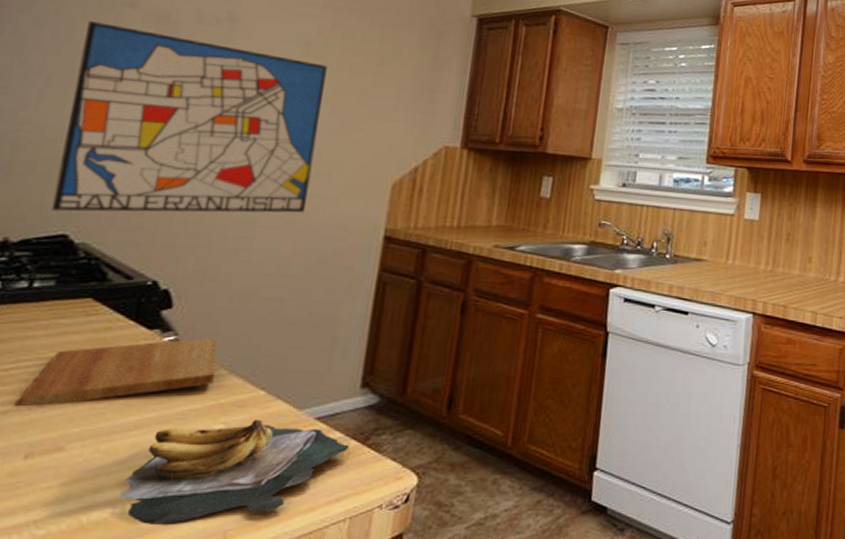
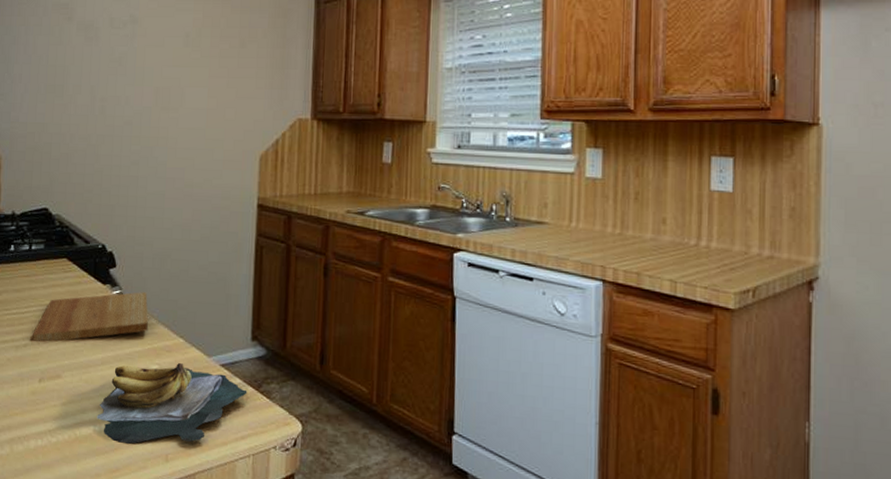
wall art: present [51,21,328,213] -> none [36,36,203,190]

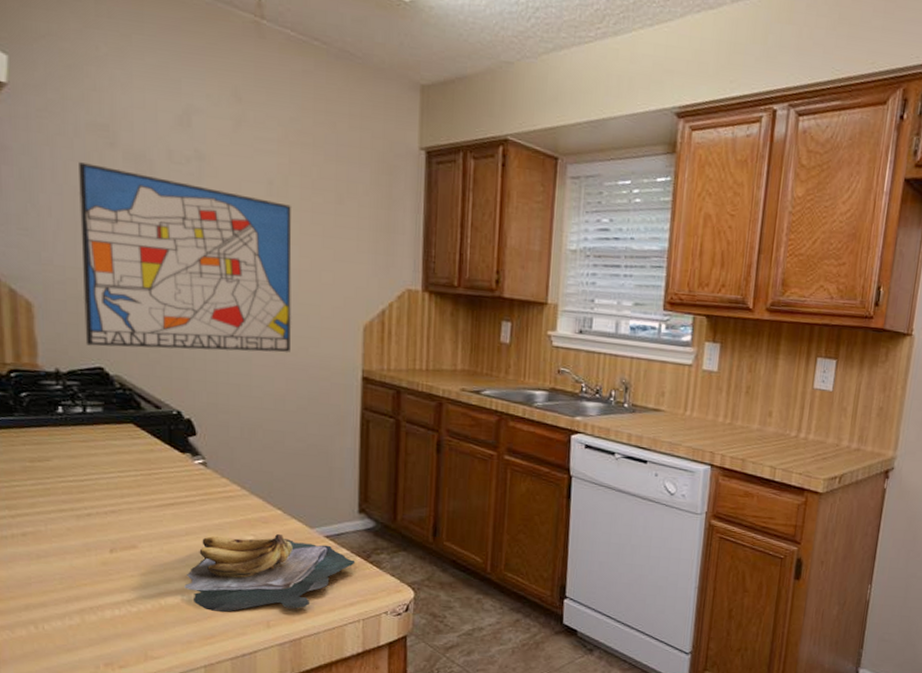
cutting board: present [32,292,148,342] -> none [97,462,239,511]
wall art: none [36,36,203,190] -> present [79,162,292,353]

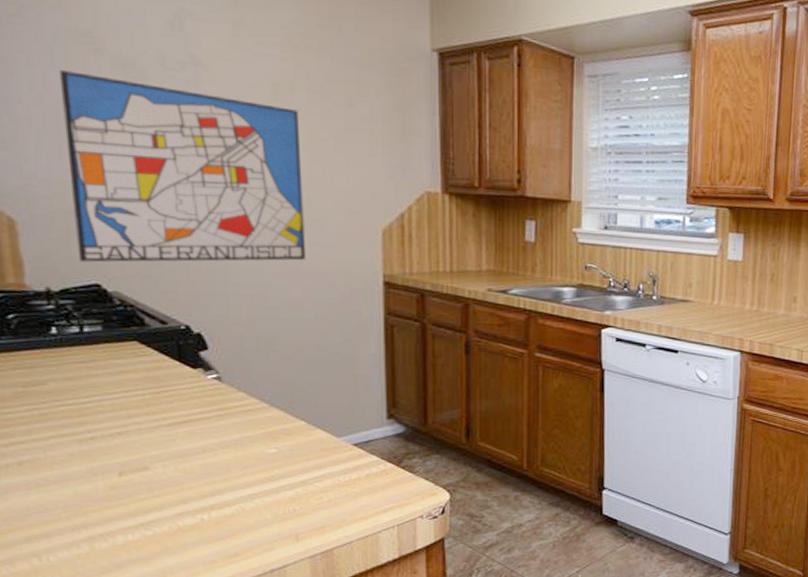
banana bunch: present [184,534,355,612] -> none [203,446,387,528]

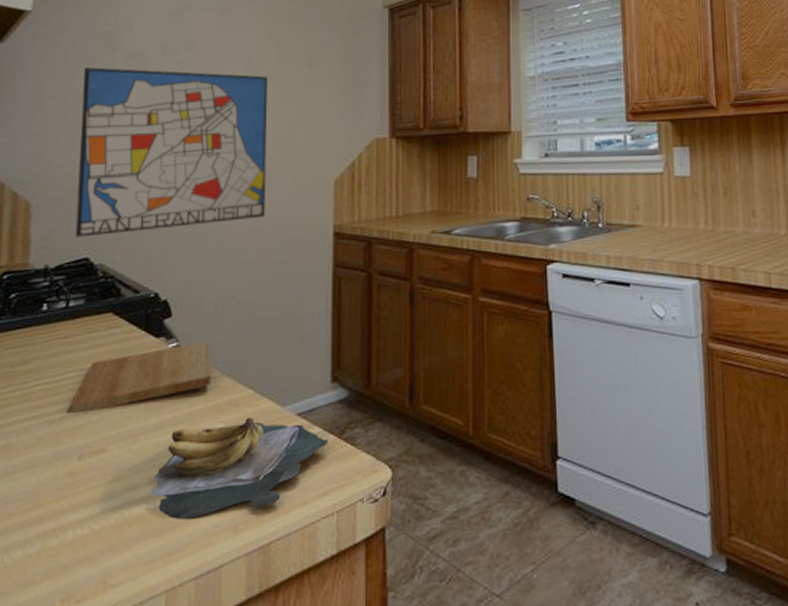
cutting board: none [101,375,258,433] -> present [70,342,211,412]
banana bunch: none [203,446,387,528] -> present [150,418,329,519]

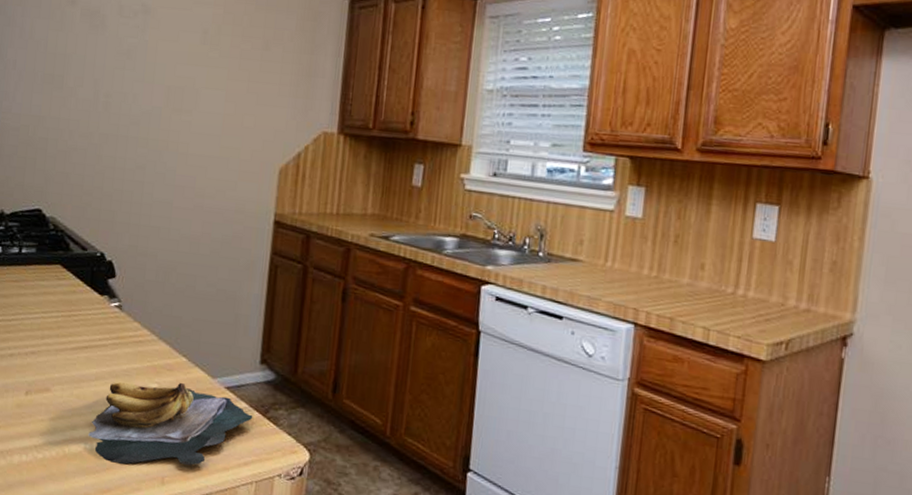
cutting board: present [70,342,211,412] -> none [19,305,149,353]
wall art: present [75,67,268,237] -> none [29,19,222,196]

